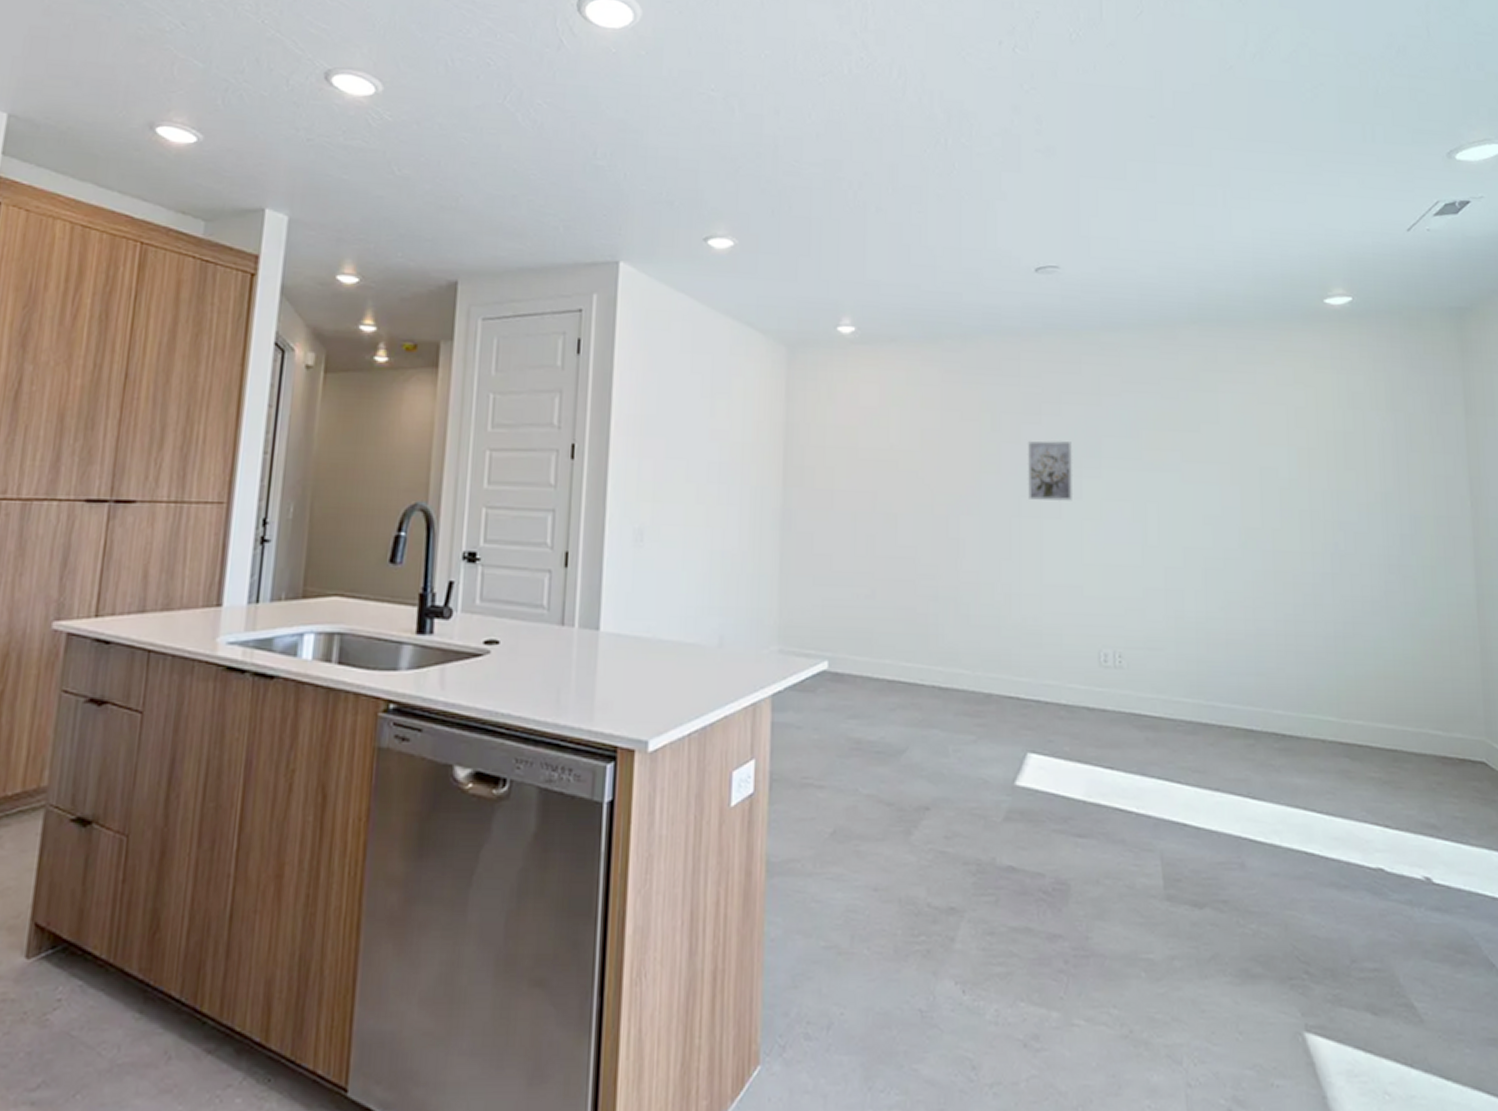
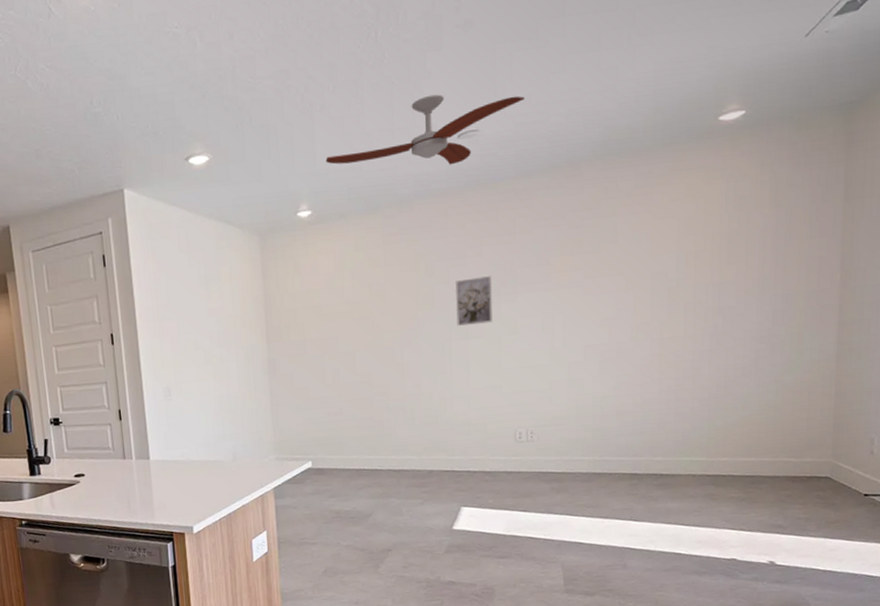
ceiling fan: none [877,218,1112,301] -> present [325,94,525,165]

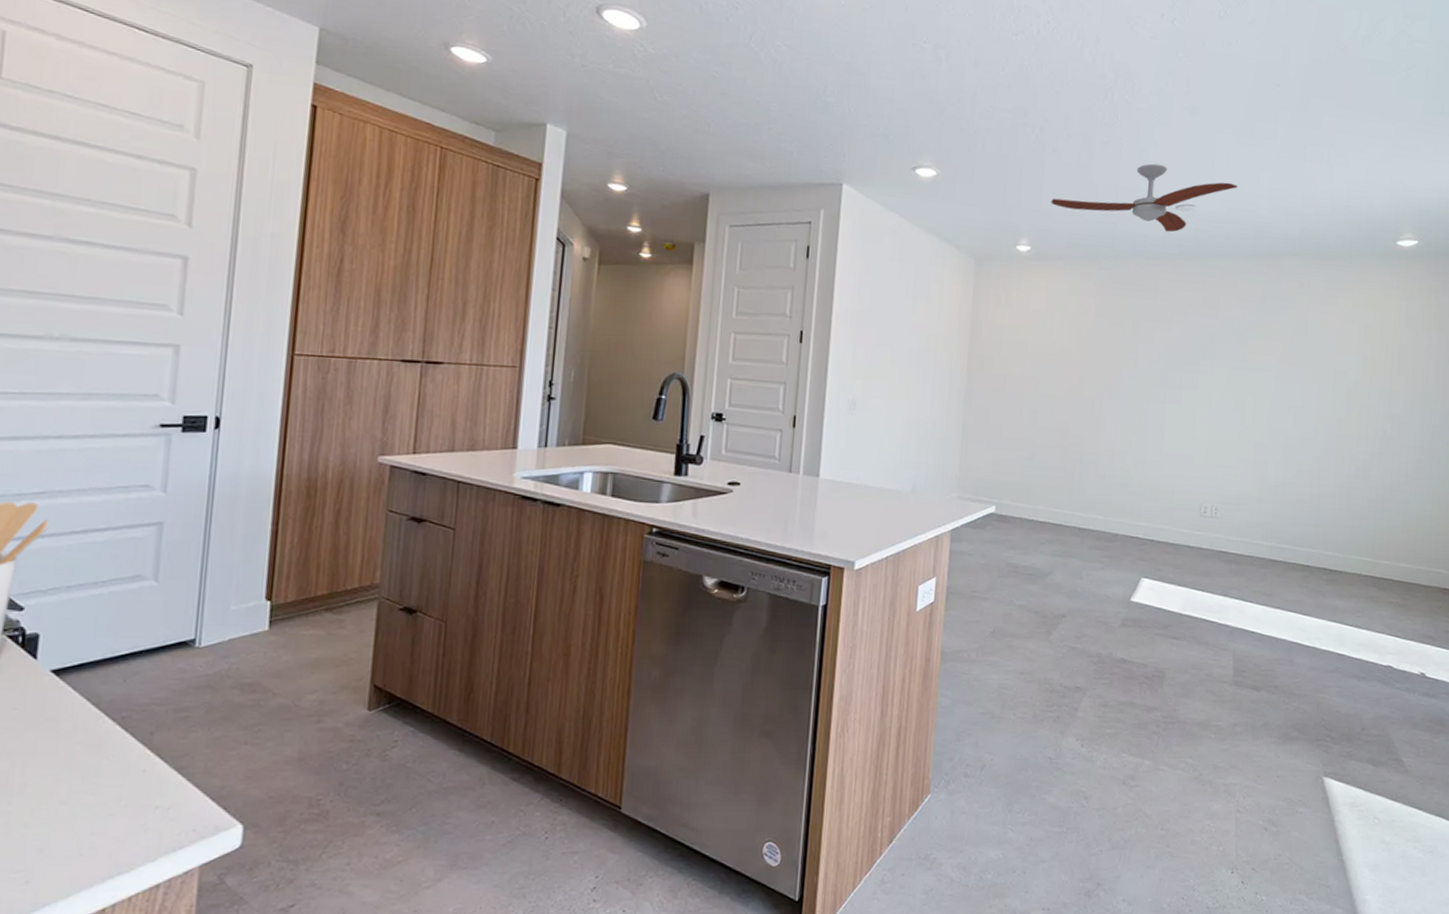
wall art: present [455,276,494,326] -> none [1157,343,1193,391]

